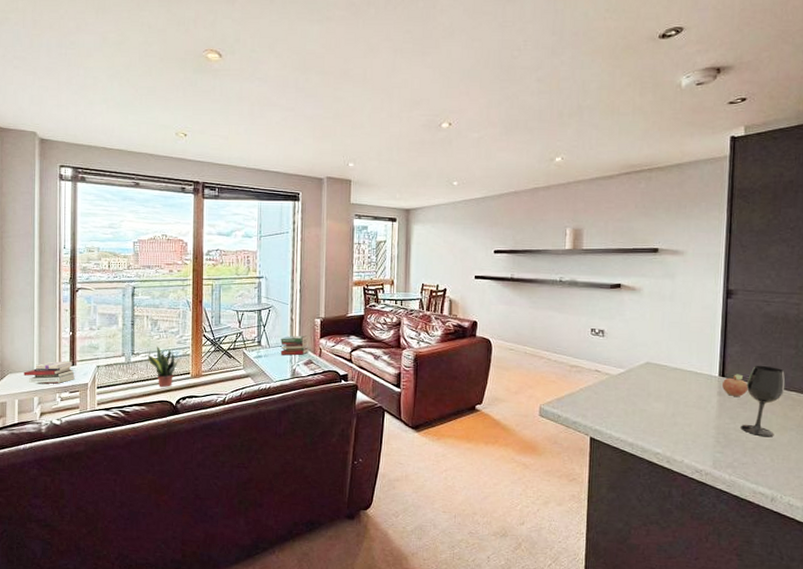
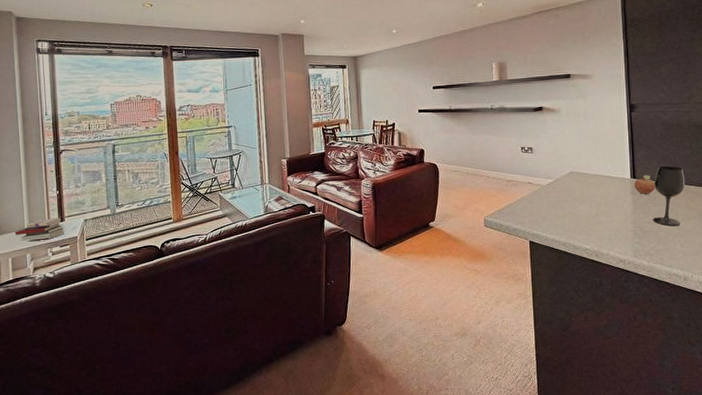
potted plant: present [148,346,183,388] -> none [132,197,164,234]
books: present [280,335,309,356] -> none [252,175,279,195]

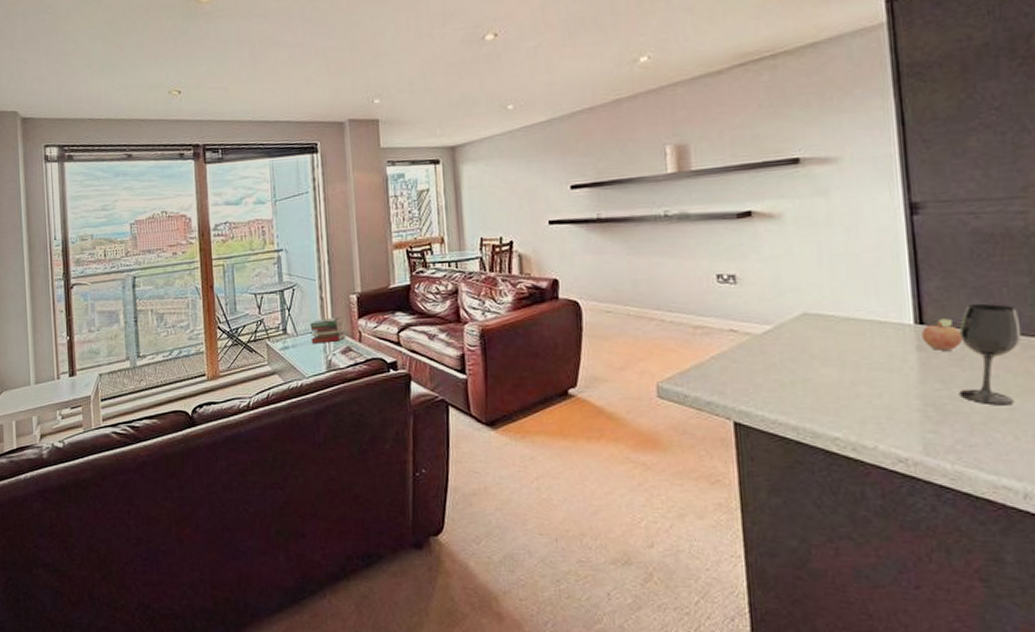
books: present [15,217,64,242] -> none [20,371,76,401]
books: none [252,175,279,195] -> present [310,316,346,344]

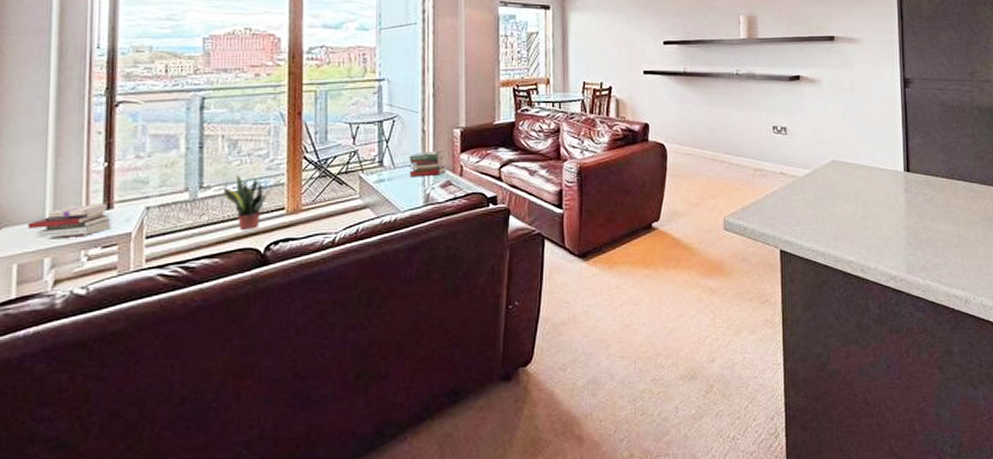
books: none [20,371,76,401] -> present [28,203,111,240]
potted plant: none [156,345,196,395] -> present [224,175,275,231]
fruit: present [922,318,964,350] -> none [908,168,933,192]
wine glass: present [959,303,1022,406] -> none [930,157,967,234]

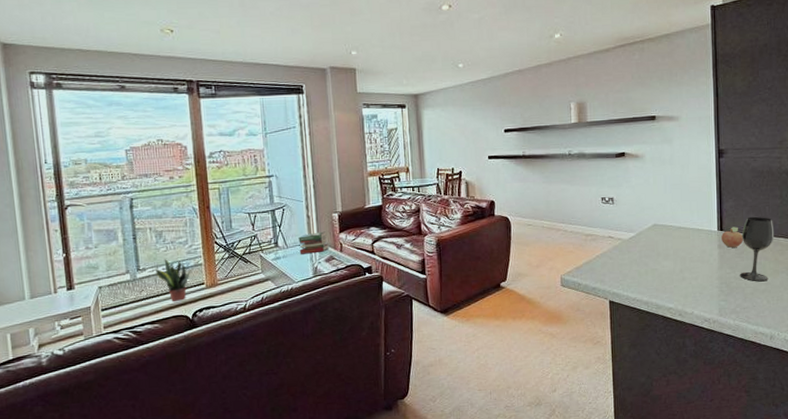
books: present [28,203,111,240] -> none [13,285,74,315]
fruit: none [908,168,933,192] -> present [721,226,744,248]
wine glass: none [930,157,967,234] -> present [740,216,775,282]

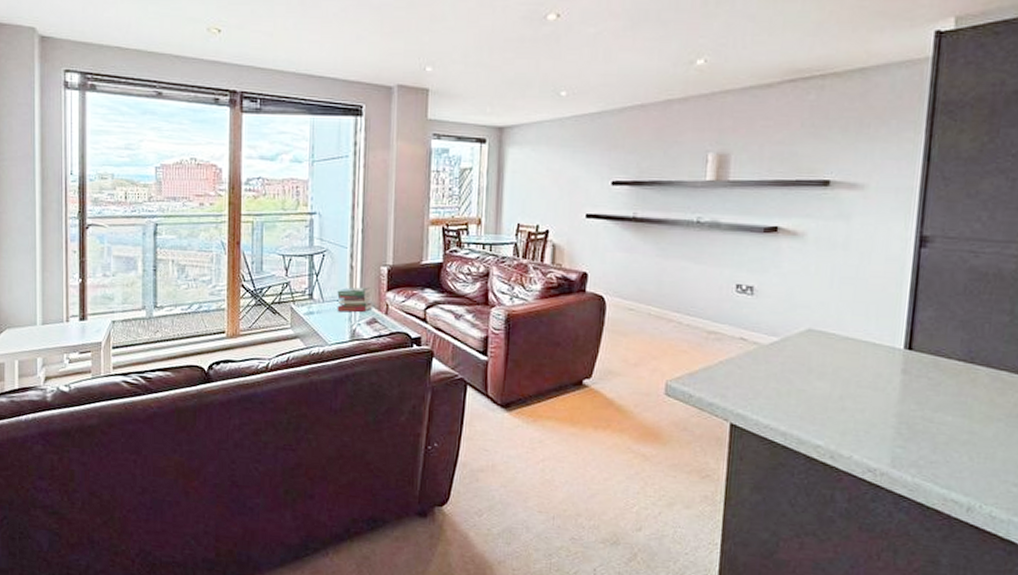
potted plant: present [156,259,195,302] -> none [174,298,216,350]
fruit: present [721,226,744,248] -> none [908,346,944,376]
wine glass: present [740,216,775,282] -> none [931,335,994,430]

